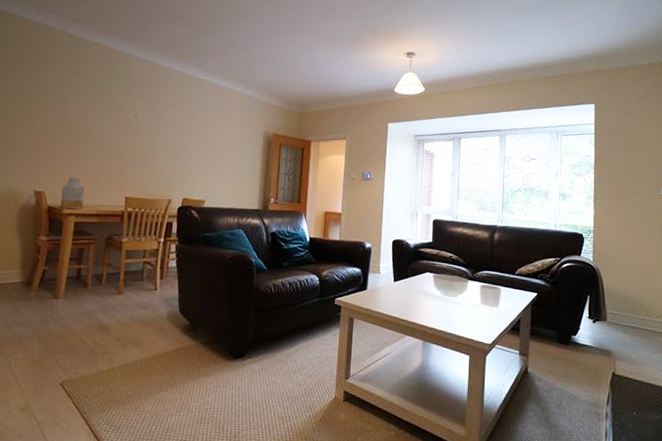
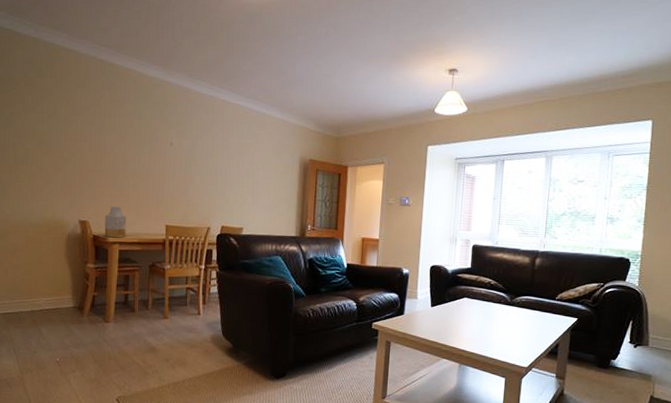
bowl: present [432,273,470,298] -> none [470,298,508,323]
mug: present [479,284,501,309] -> none [517,309,541,333]

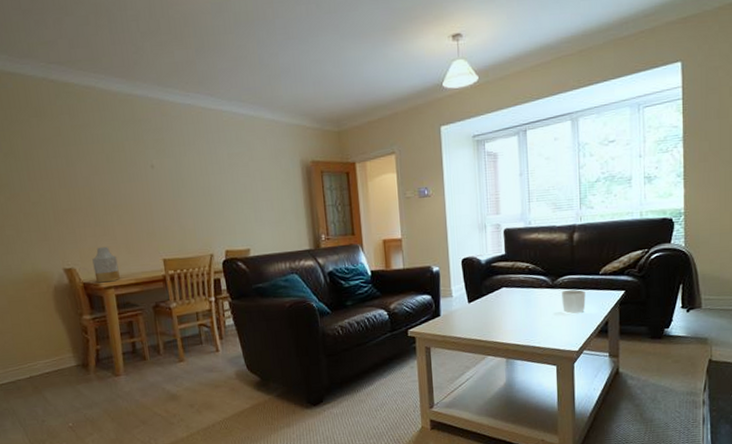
mug: none [517,309,541,333] -> present [562,290,586,314]

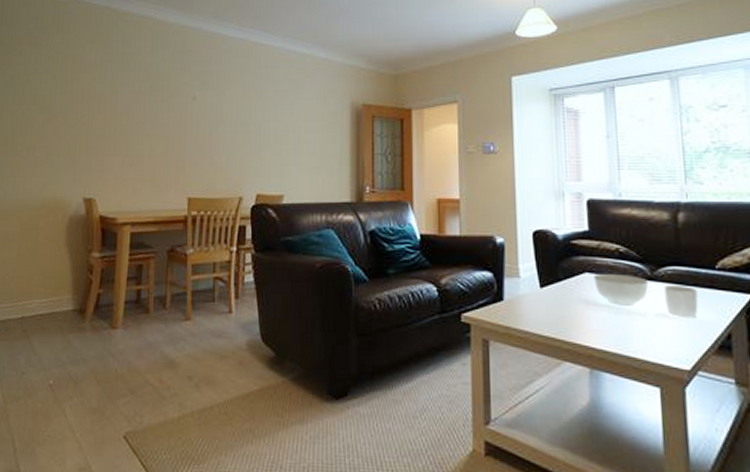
vase: present [92,246,120,283] -> none [113,178,140,218]
bowl: none [509,285,550,310] -> present [594,273,649,306]

